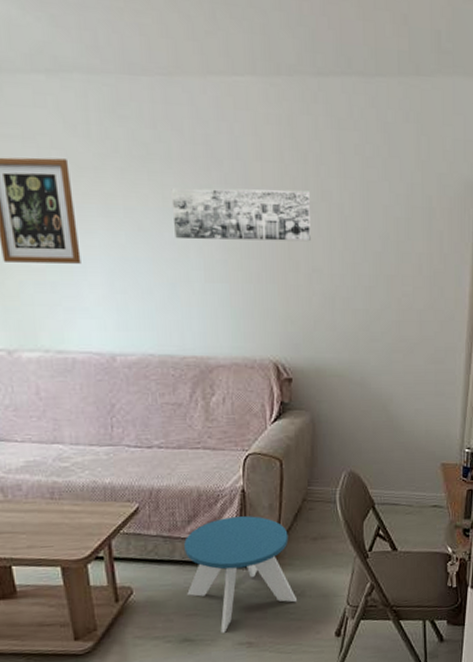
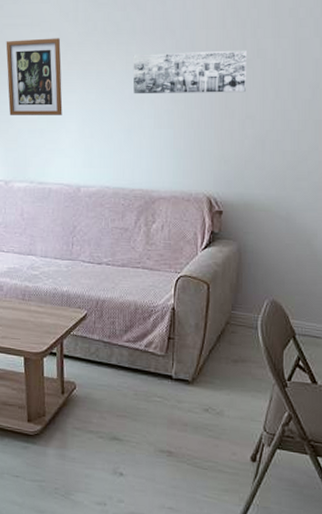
side table: present [184,516,298,633] -> none [119,331,216,438]

